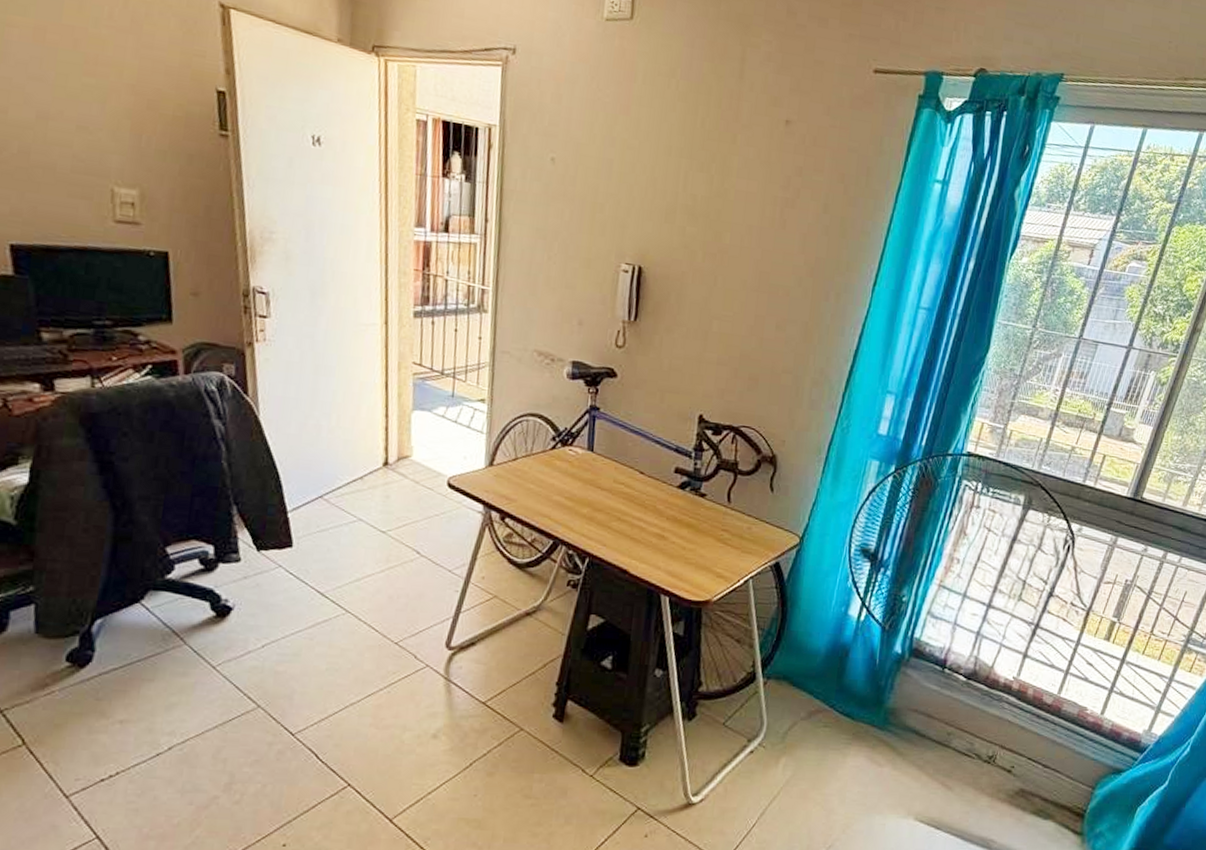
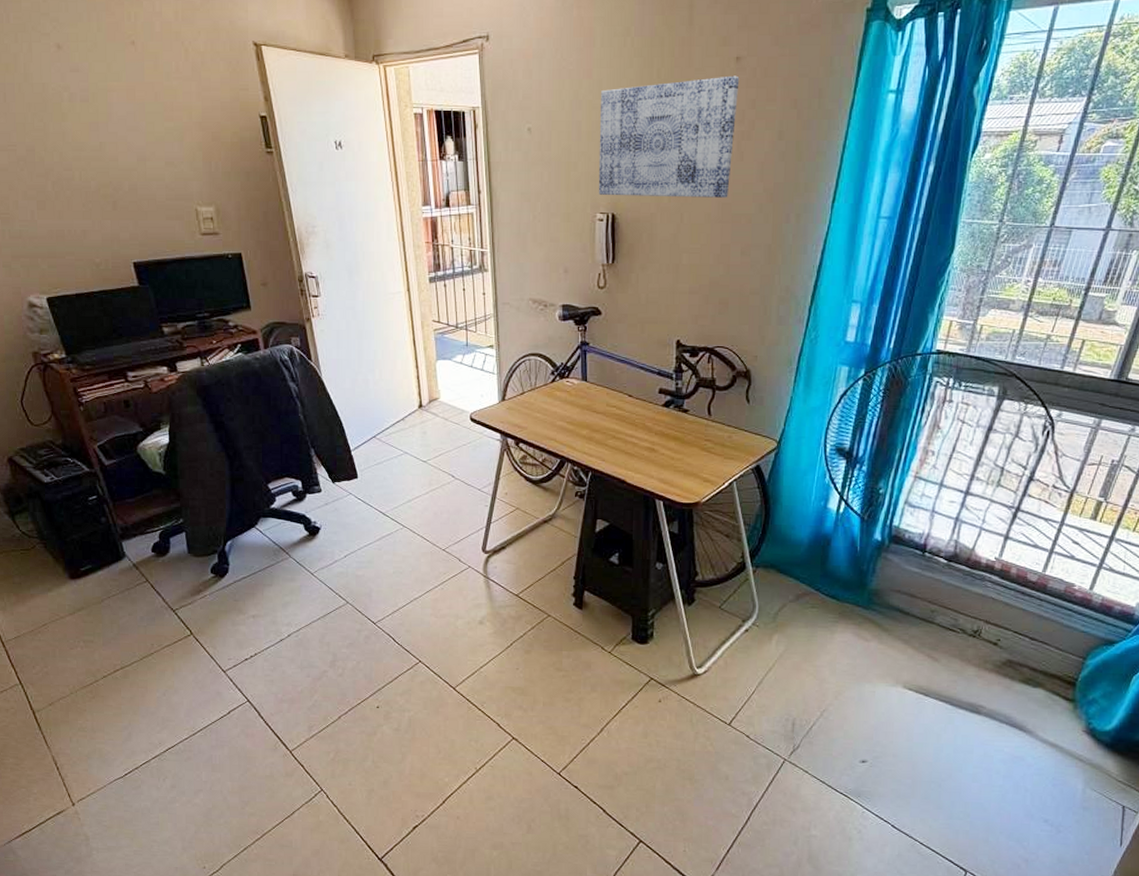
wall art: none [625,130,788,266] -> present [598,75,740,198]

